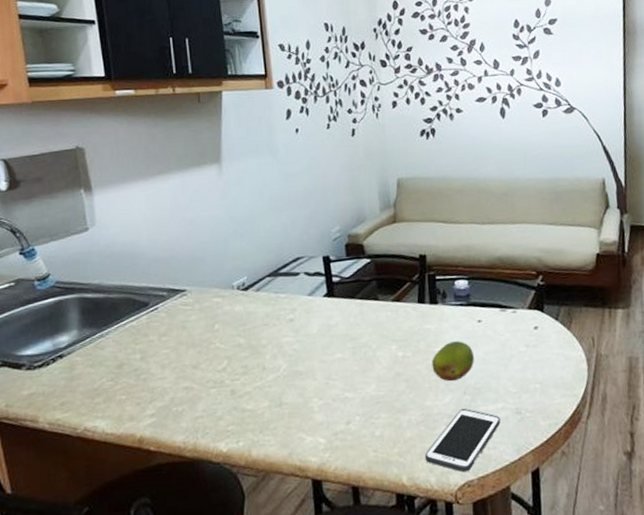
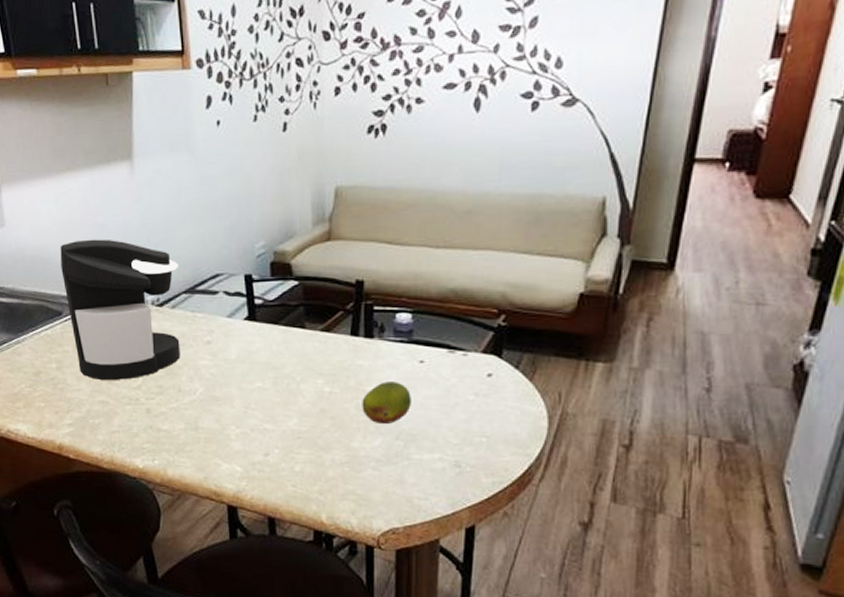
coffee maker: none [149,232,265,366] -> present [60,239,180,380]
cell phone: present [424,409,500,473] -> none [347,455,435,519]

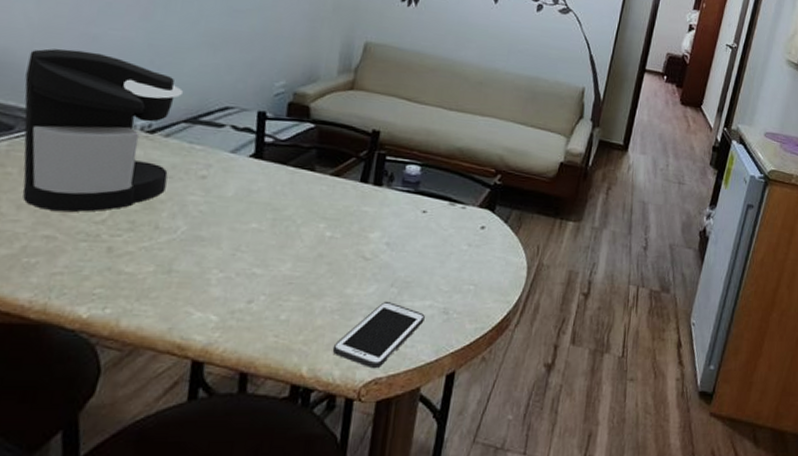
cell phone: none [347,455,435,519] -> present [332,302,425,369]
fruit: present [362,381,411,425] -> none [361,229,411,272]

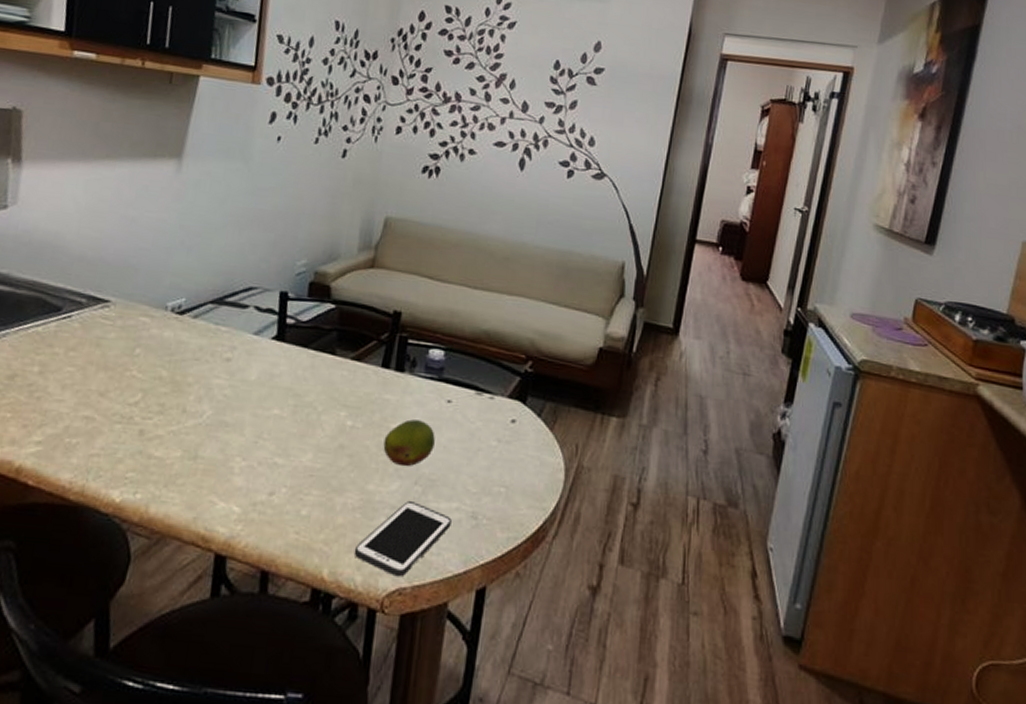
coffee maker: present [23,48,183,212] -> none [67,231,210,394]
fruit: none [361,229,411,272] -> present [383,419,435,467]

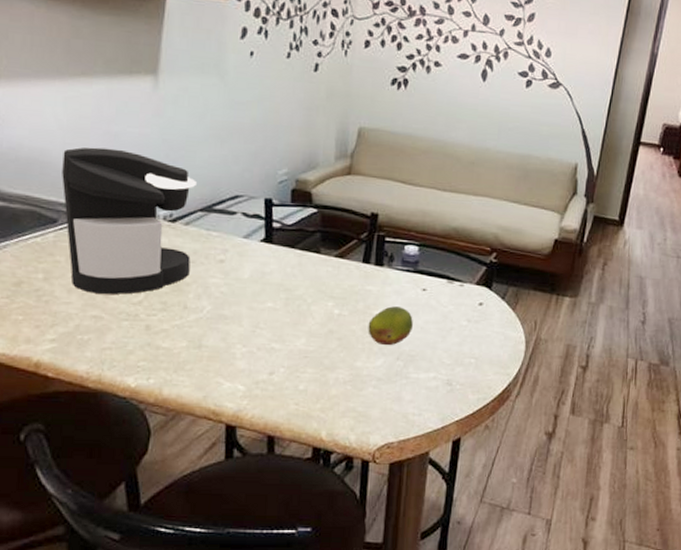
coffee maker: none [67,231,210,394] -> present [62,147,196,295]
cell phone: present [354,501,452,577] -> none [347,374,430,434]

